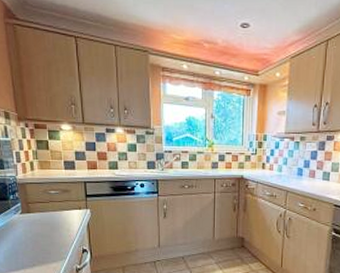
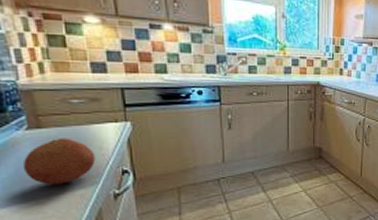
fruit: none [17,221,65,258] -> present [22,138,96,185]

